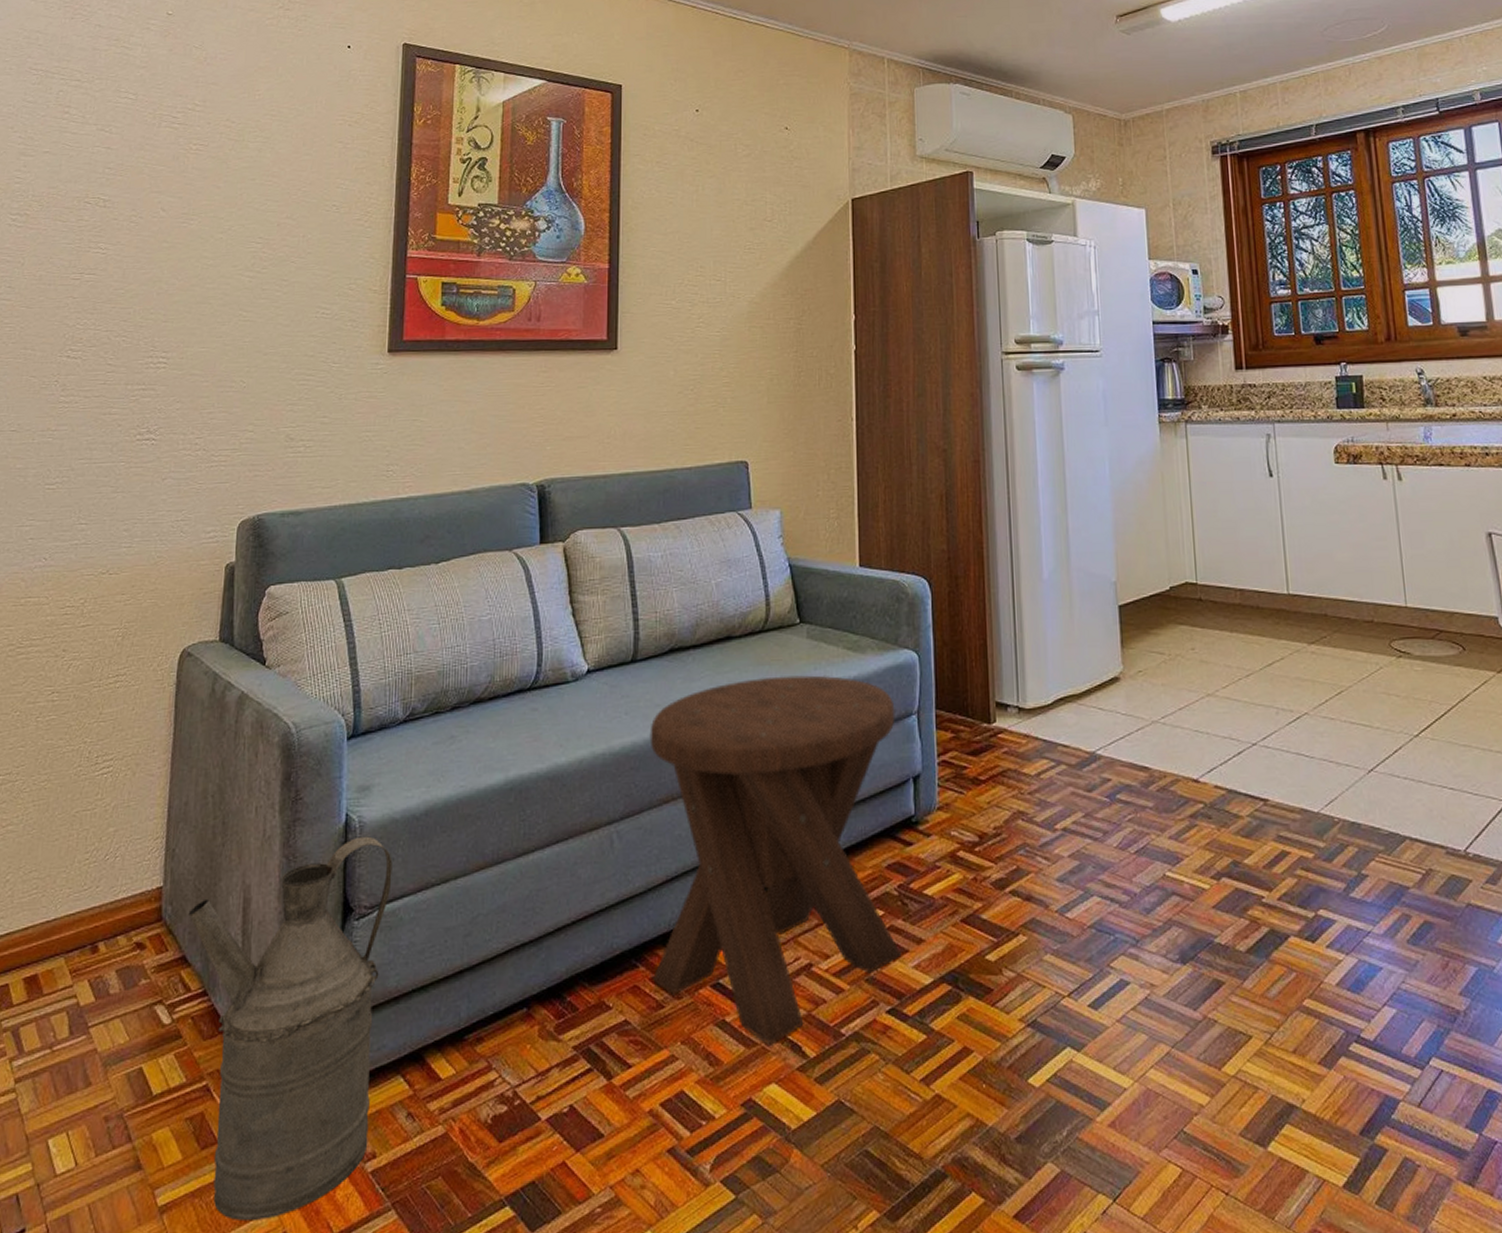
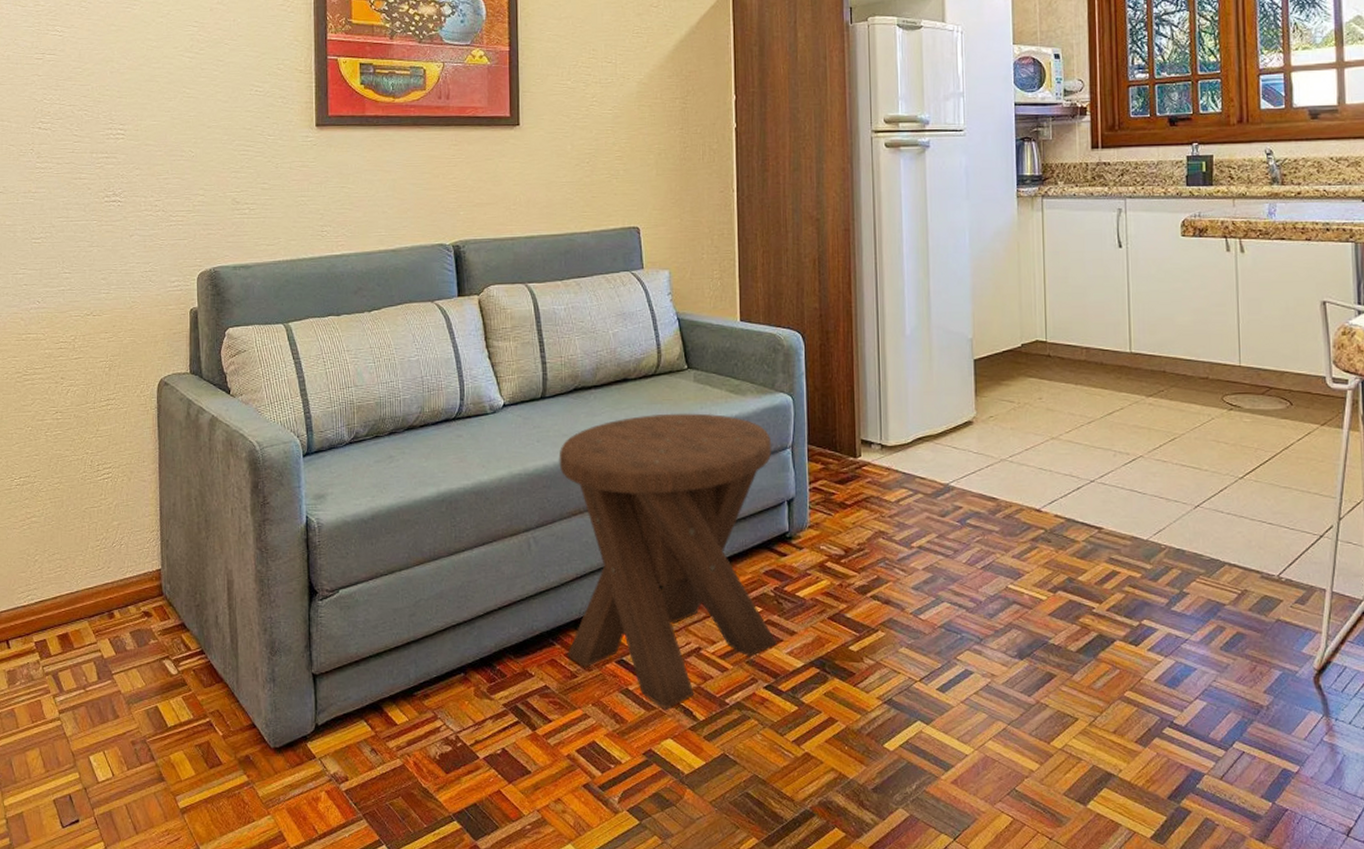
watering can: present [188,836,393,1220] -> none [184,535,348,822]

